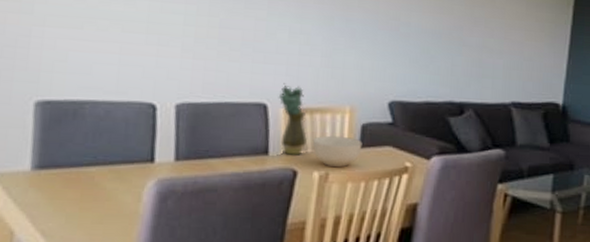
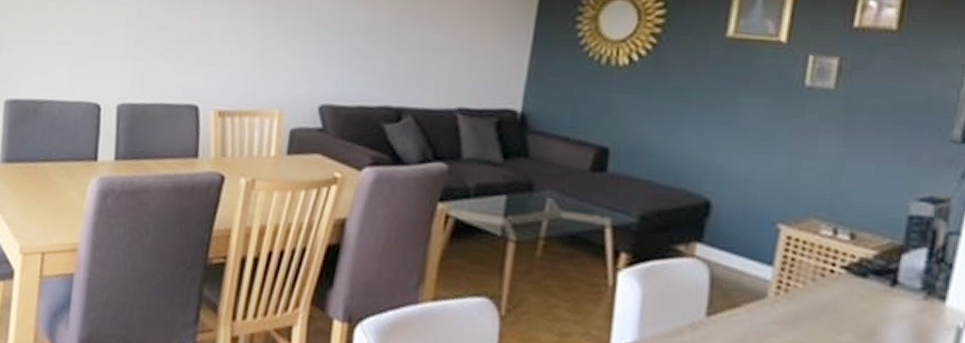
vase: present [278,83,308,155] -> none [209,84,236,160]
bowl: present [312,135,363,168] -> none [240,140,291,175]

